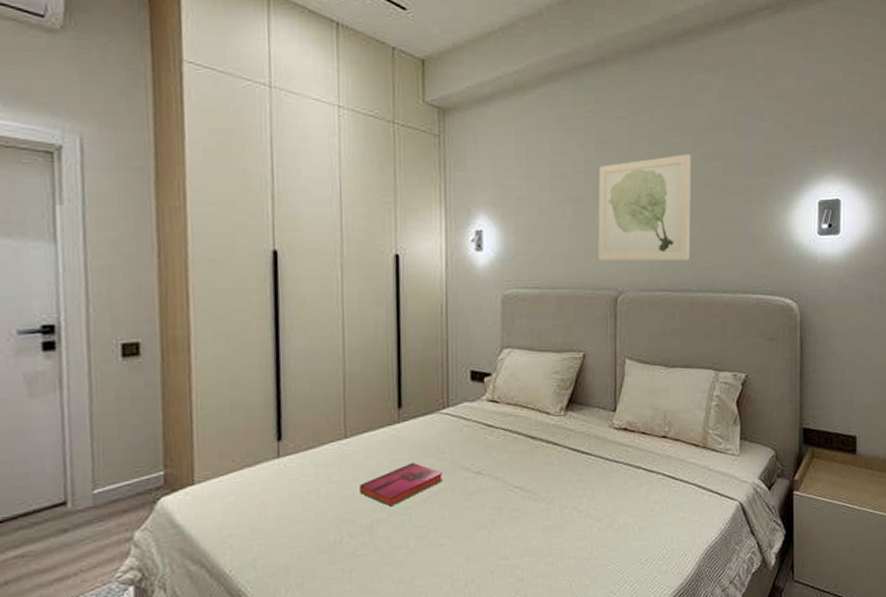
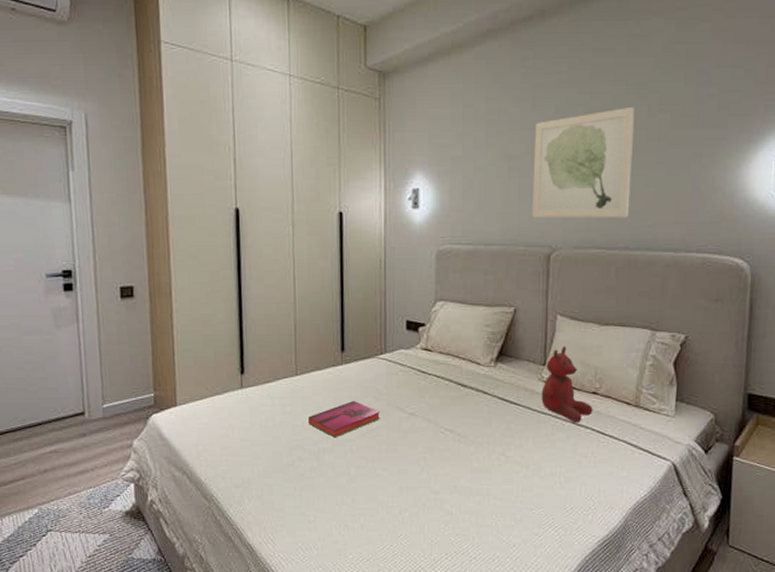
teddy bear: none [612,390,664,470] -> present [541,346,593,423]

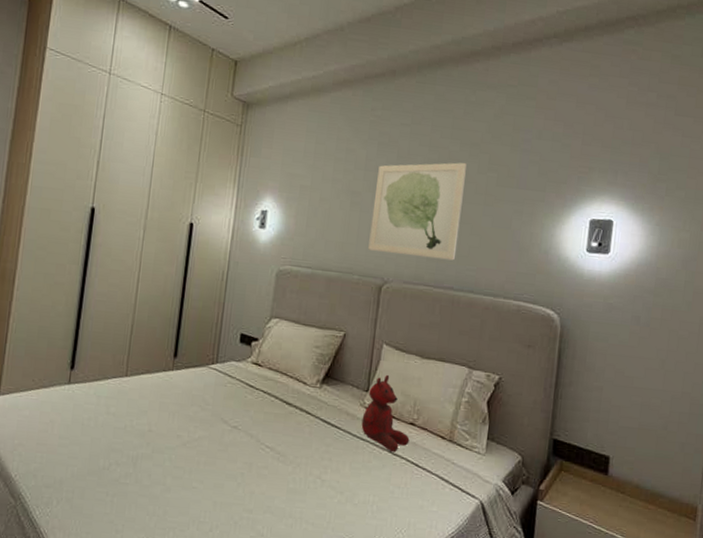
hardback book: present [308,400,380,438] -> none [131,407,204,445]

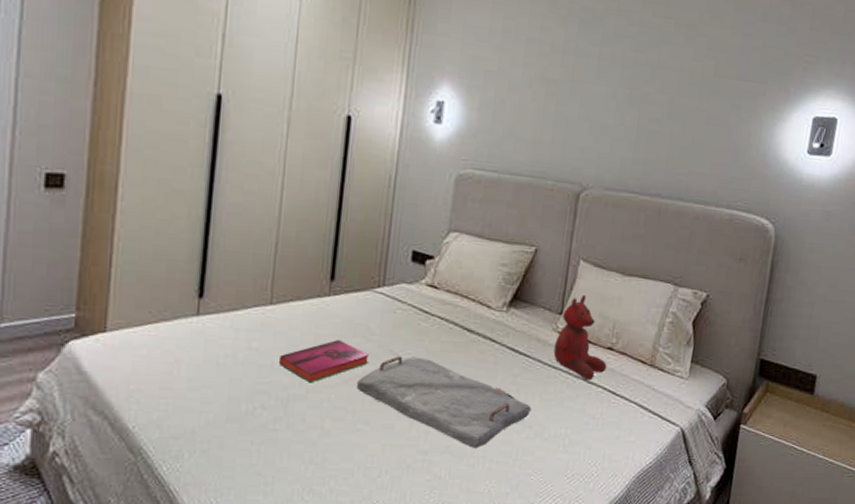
hardback book: none [131,407,204,445] -> present [279,339,369,383]
serving tray: none [192,423,343,510] -> present [356,356,532,448]
wall art: present [368,162,467,261] -> none [565,47,681,164]

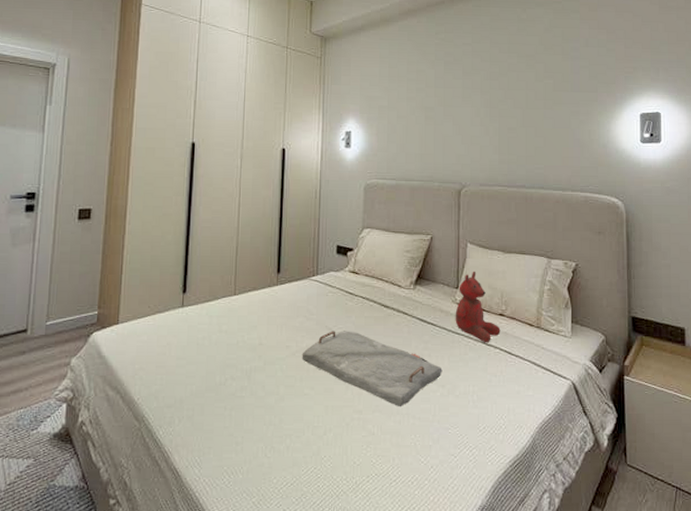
hardback book: present [279,339,369,383] -> none [243,319,310,357]

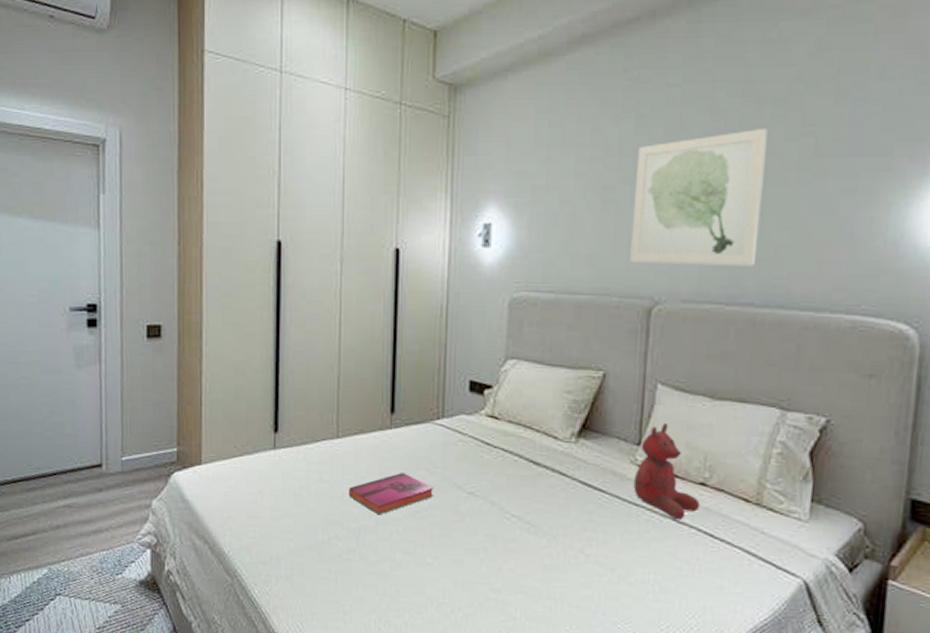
hardback book: none [243,319,310,357] -> present [349,471,433,515]
serving tray: present [302,331,443,406] -> none [423,489,612,590]
wall art: none [445,72,525,161] -> present [630,127,768,267]

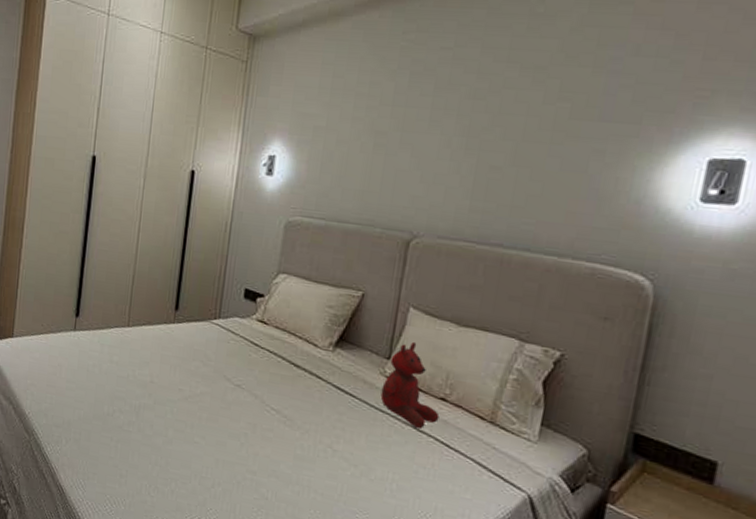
hardback book: present [349,471,433,515] -> none [133,361,206,396]
wall art: present [630,127,768,267] -> none [394,91,528,212]

